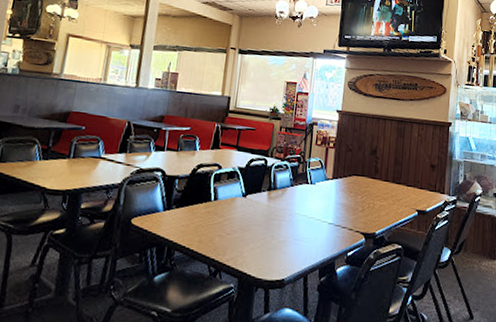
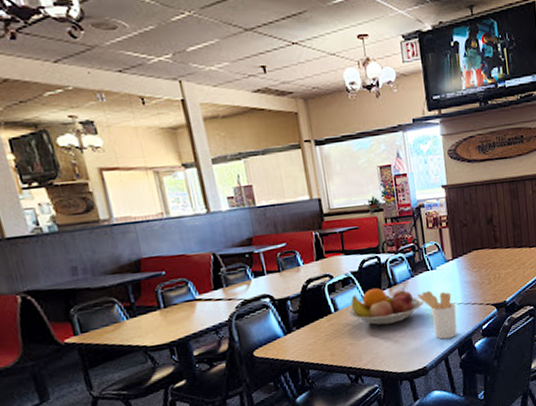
fruit bowl: none [225,188,297,227] -> present [348,288,424,326]
utensil holder: none [292,202,326,256] -> present [417,290,457,340]

